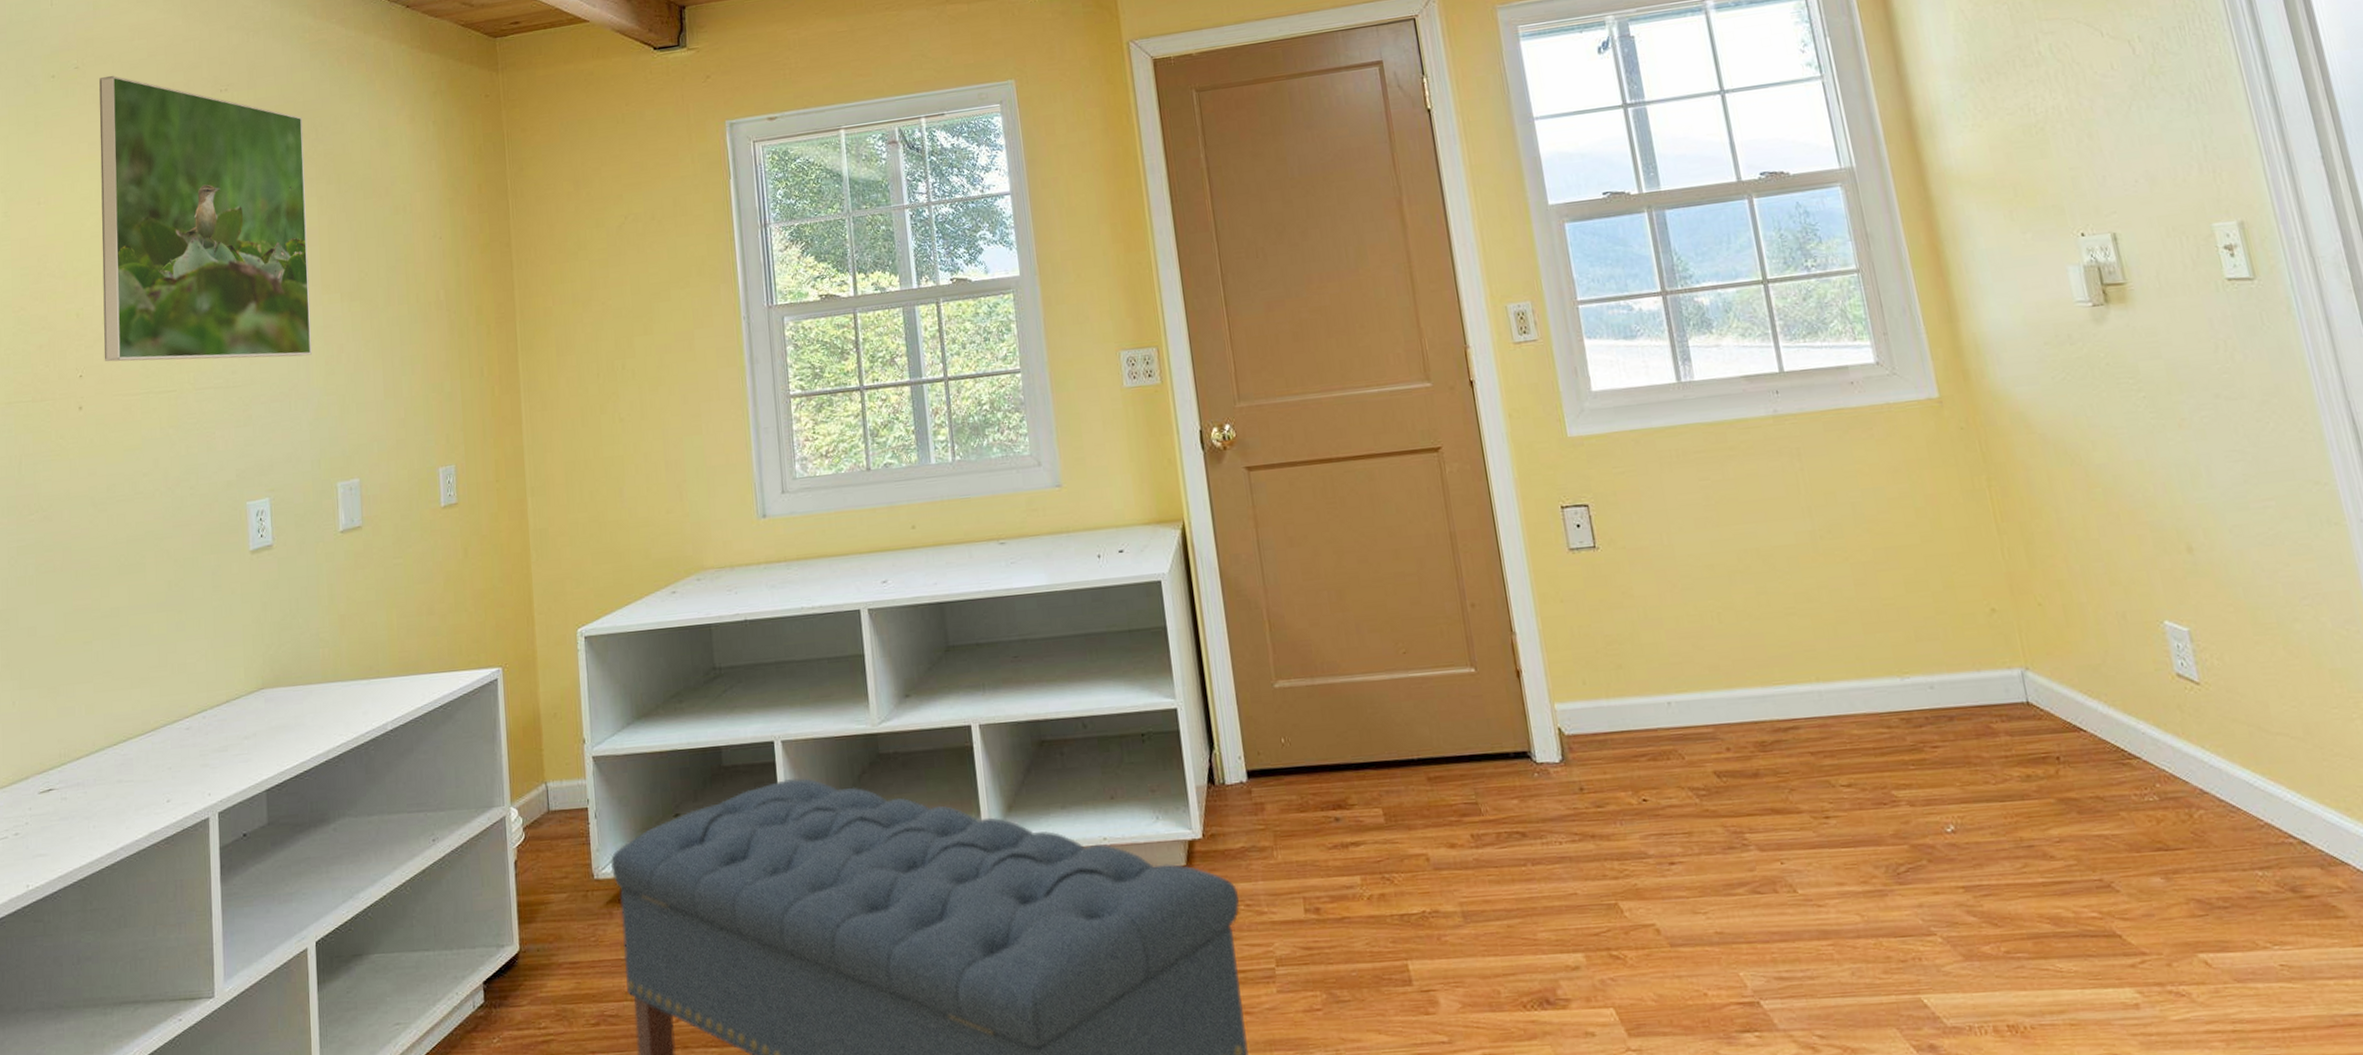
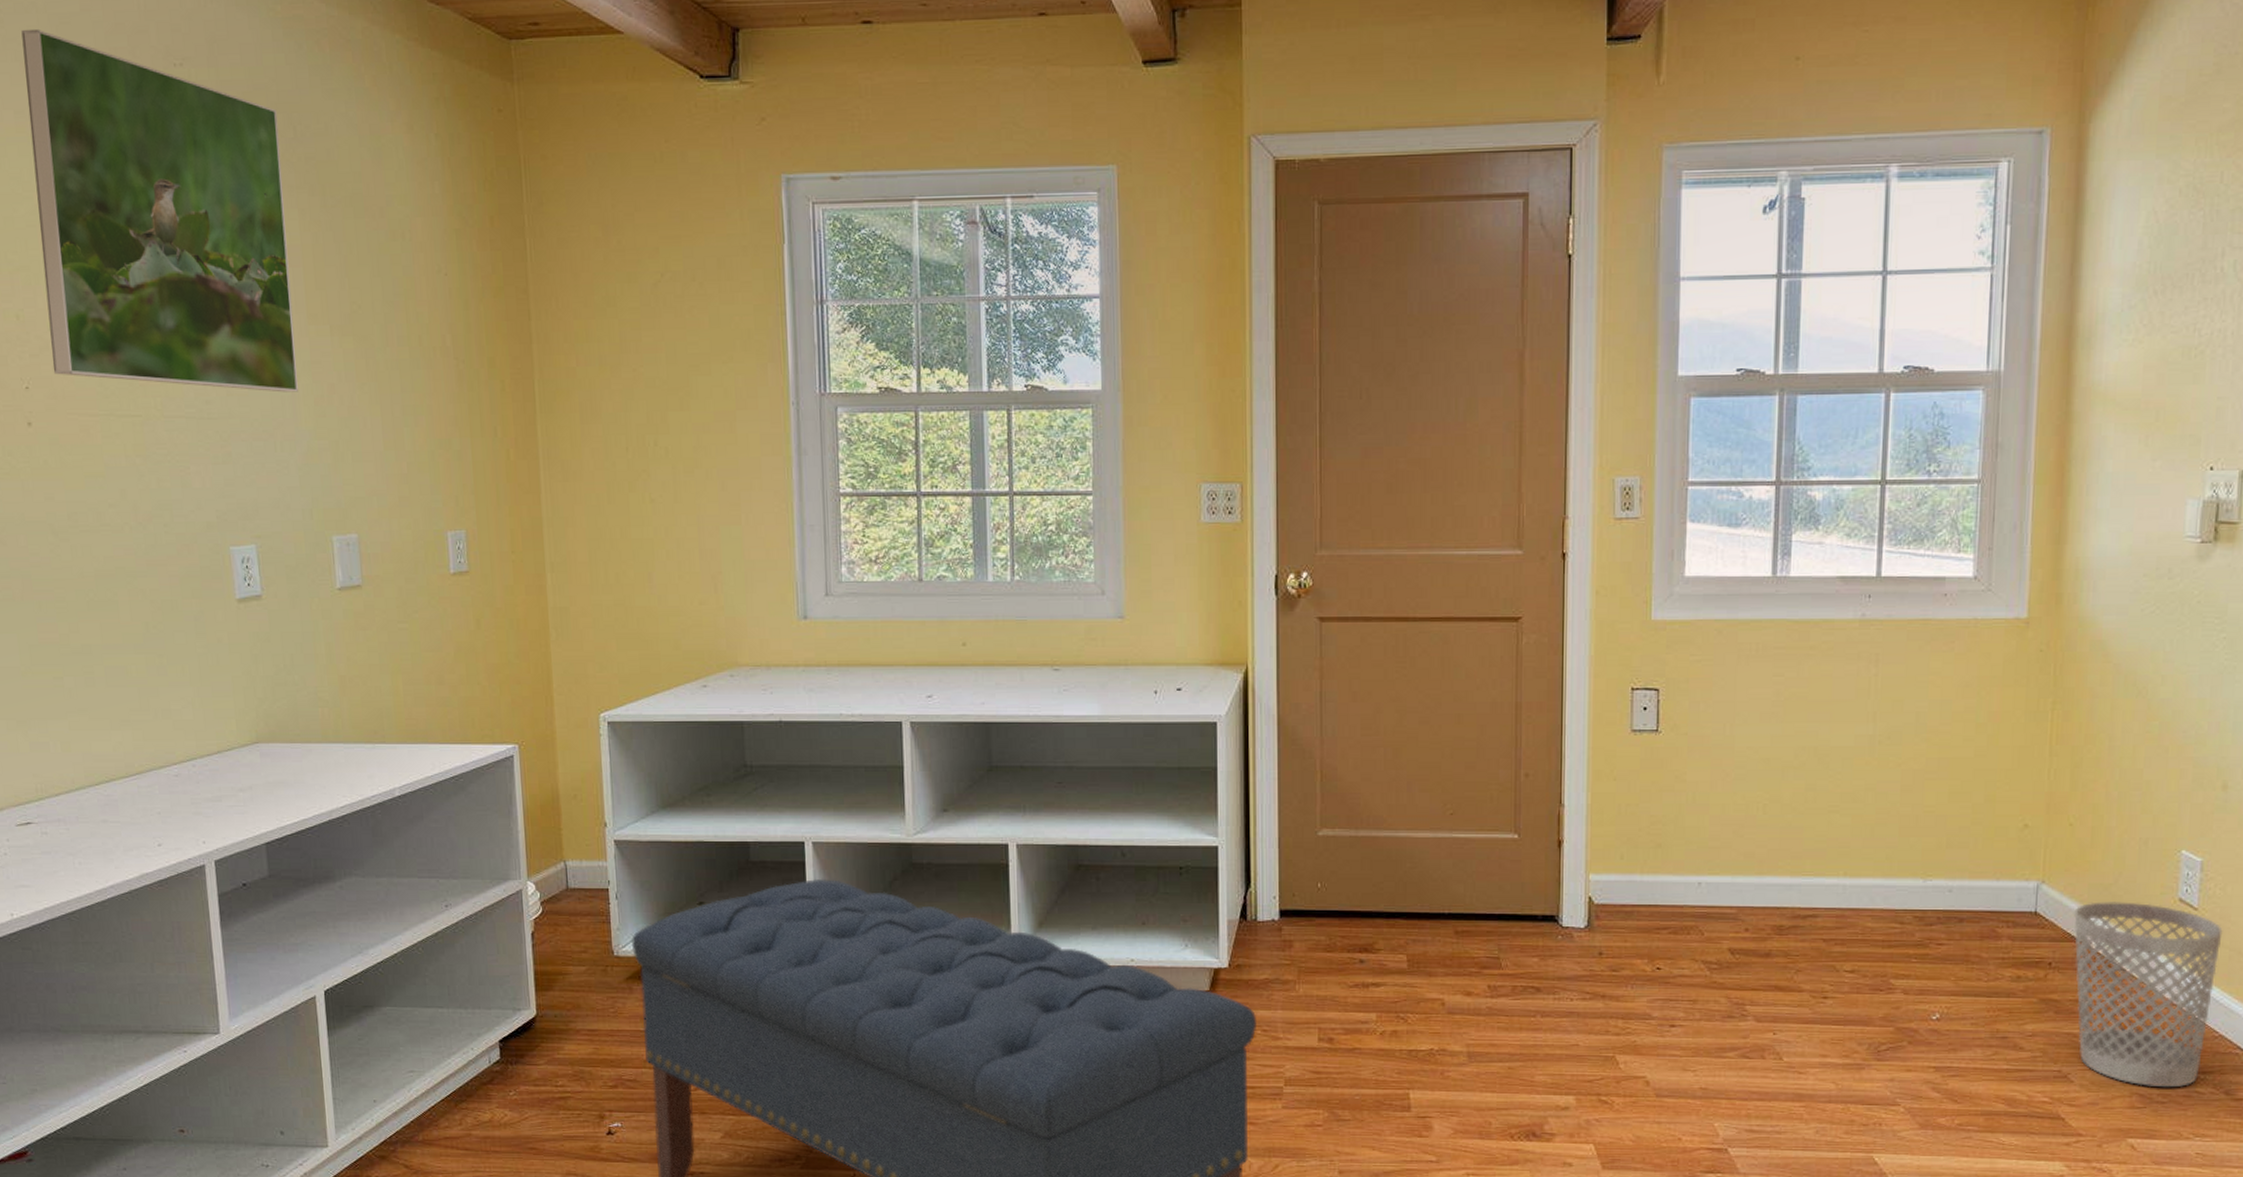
wastebasket: none [2068,681,2256,890] -> present [2074,902,2223,1088]

